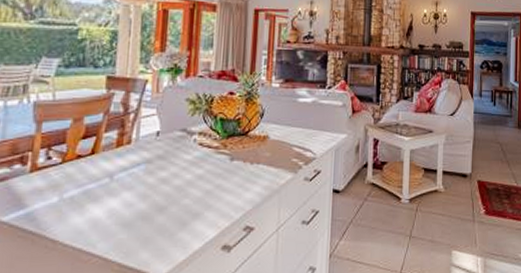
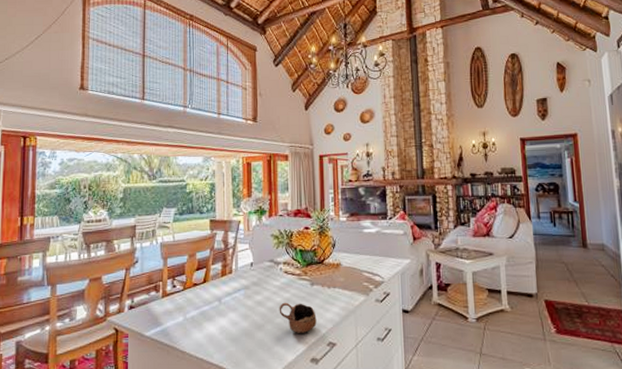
cup: none [187,179,234,216] -> present [279,302,317,333]

